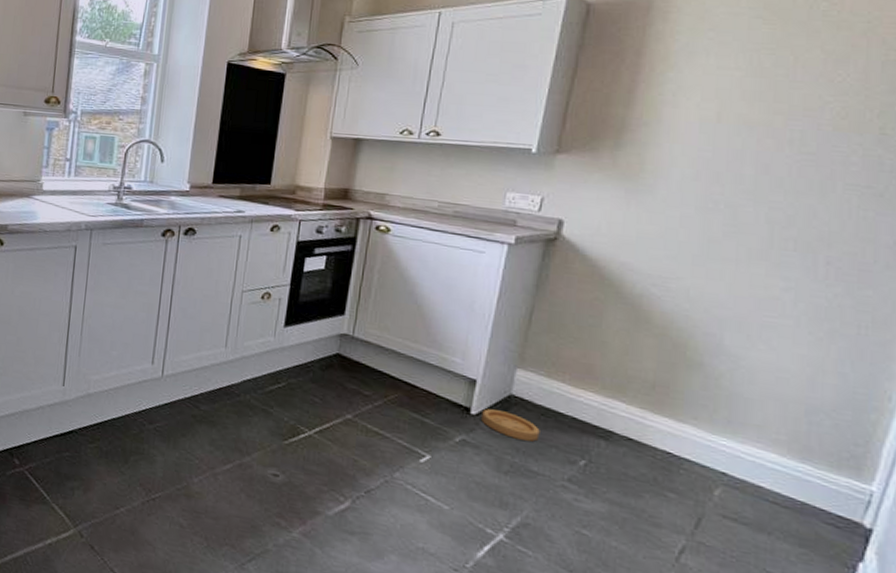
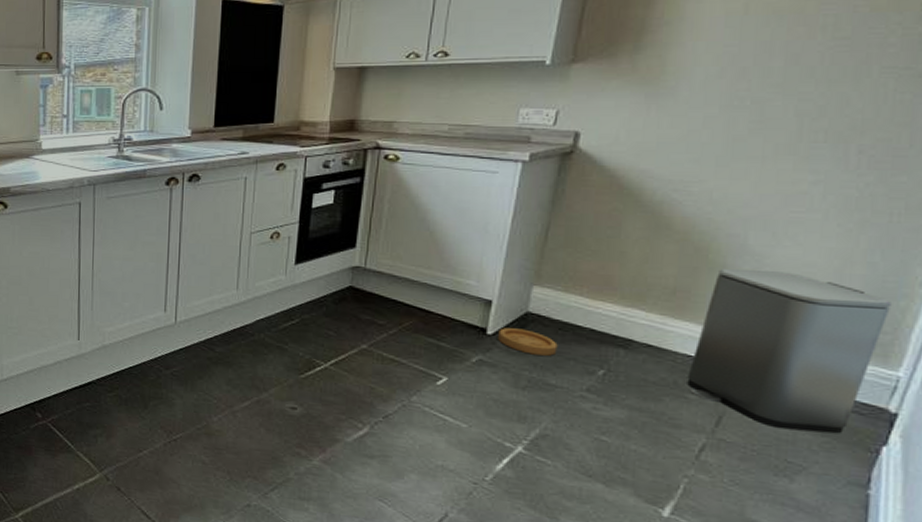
pedal bin: none [666,366,864,546] -> present [687,268,893,434]

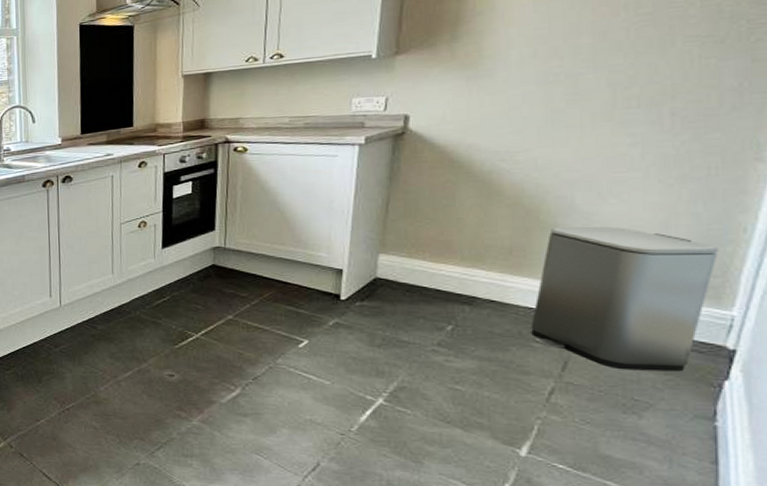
pet bowl: present [498,328,558,356] -> none [351,293,407,316]

